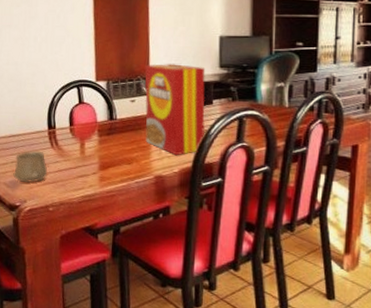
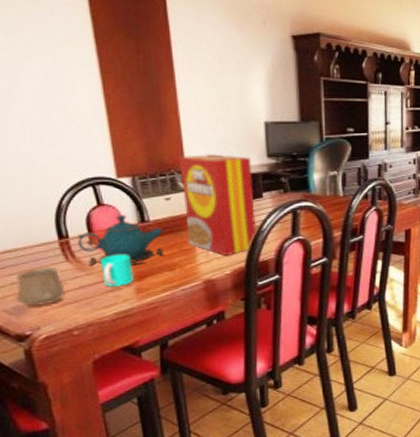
teapot: none [61,112,126,157] -> present [78,215,165,266]
cup: none [76,146,100,174] -> present [101,255,134,287]

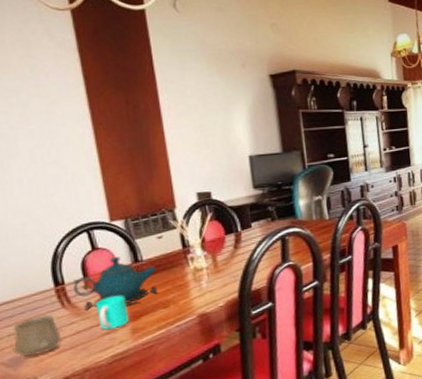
cereal box: present [179,154,256,257] -> none [169,190,247,289]

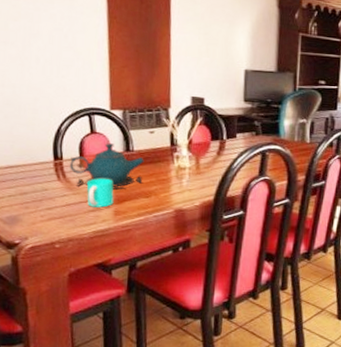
cup: present [12,315,61,357] -> none [11,183,53,219]

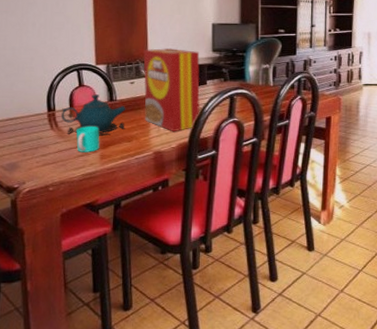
cereal box: none [165,95,230,189] -> present [143,48,200,132]

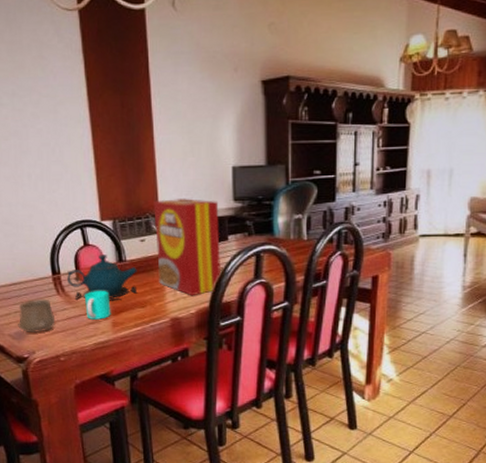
cup: none [11,133,47,165] -> present [18,299,55,334]

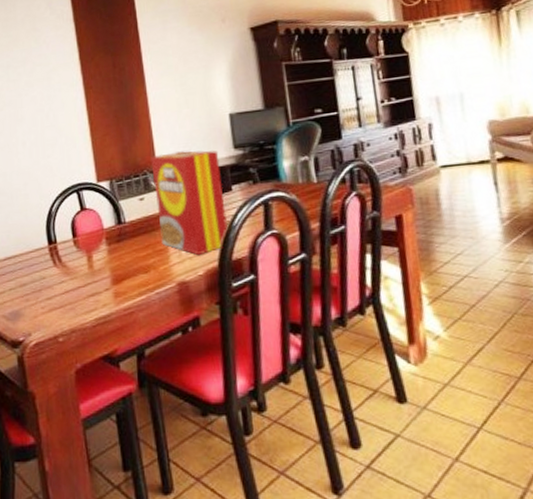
cup: present [18,299,55,334] -> none [12,272,52,312]
teapot: present [67,255,138,301] -> none [64,218,140,270]
cup: present [85,291,111,320] -> none [83,258,112,291]

